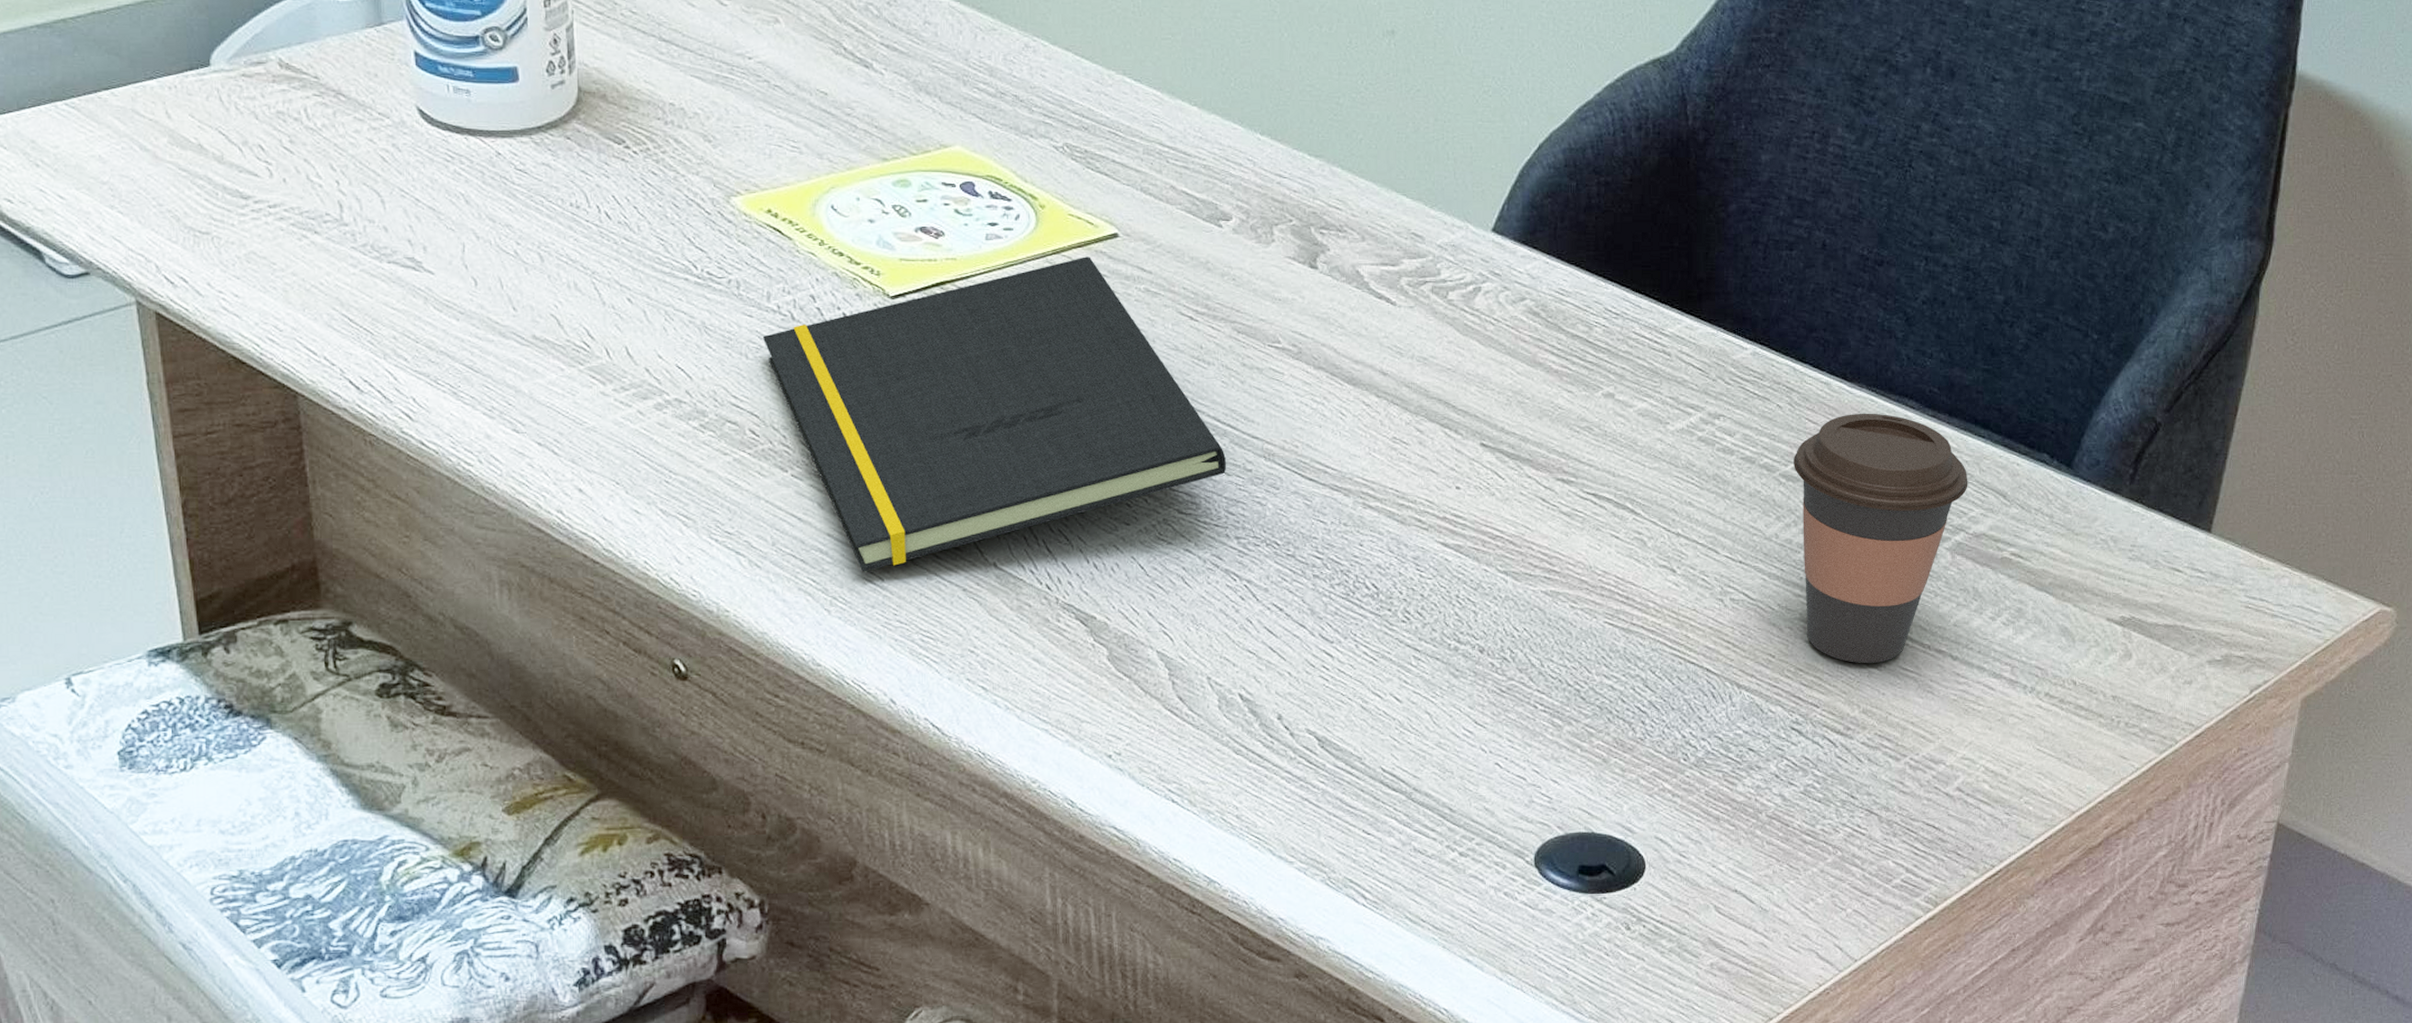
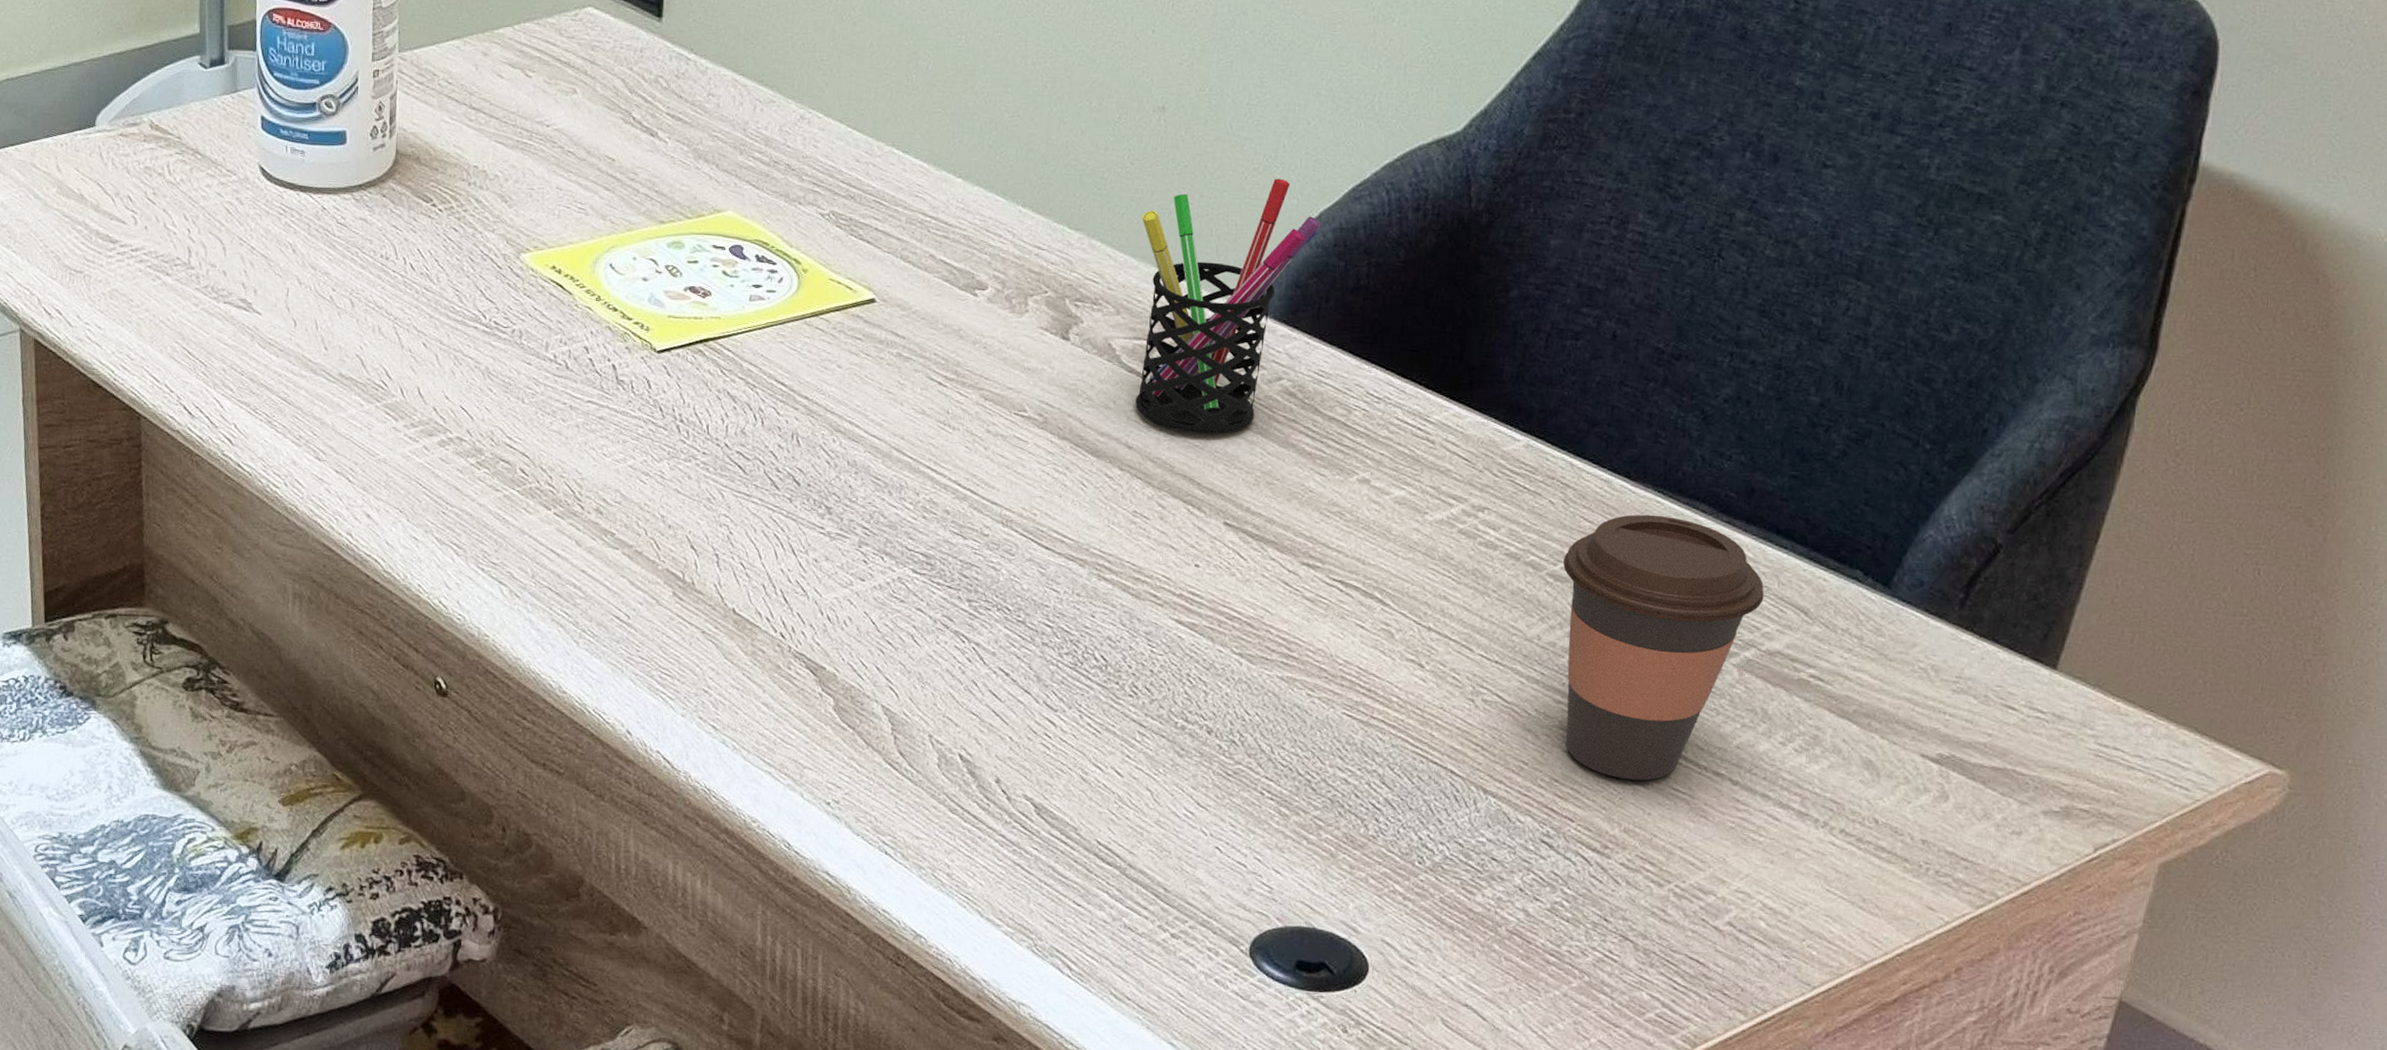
notepad: present [763,256,1227,572] -> none [539,320,965,609]
pen holder: none [1380,101,1552,357] -> present [1135,178,1321,435]

